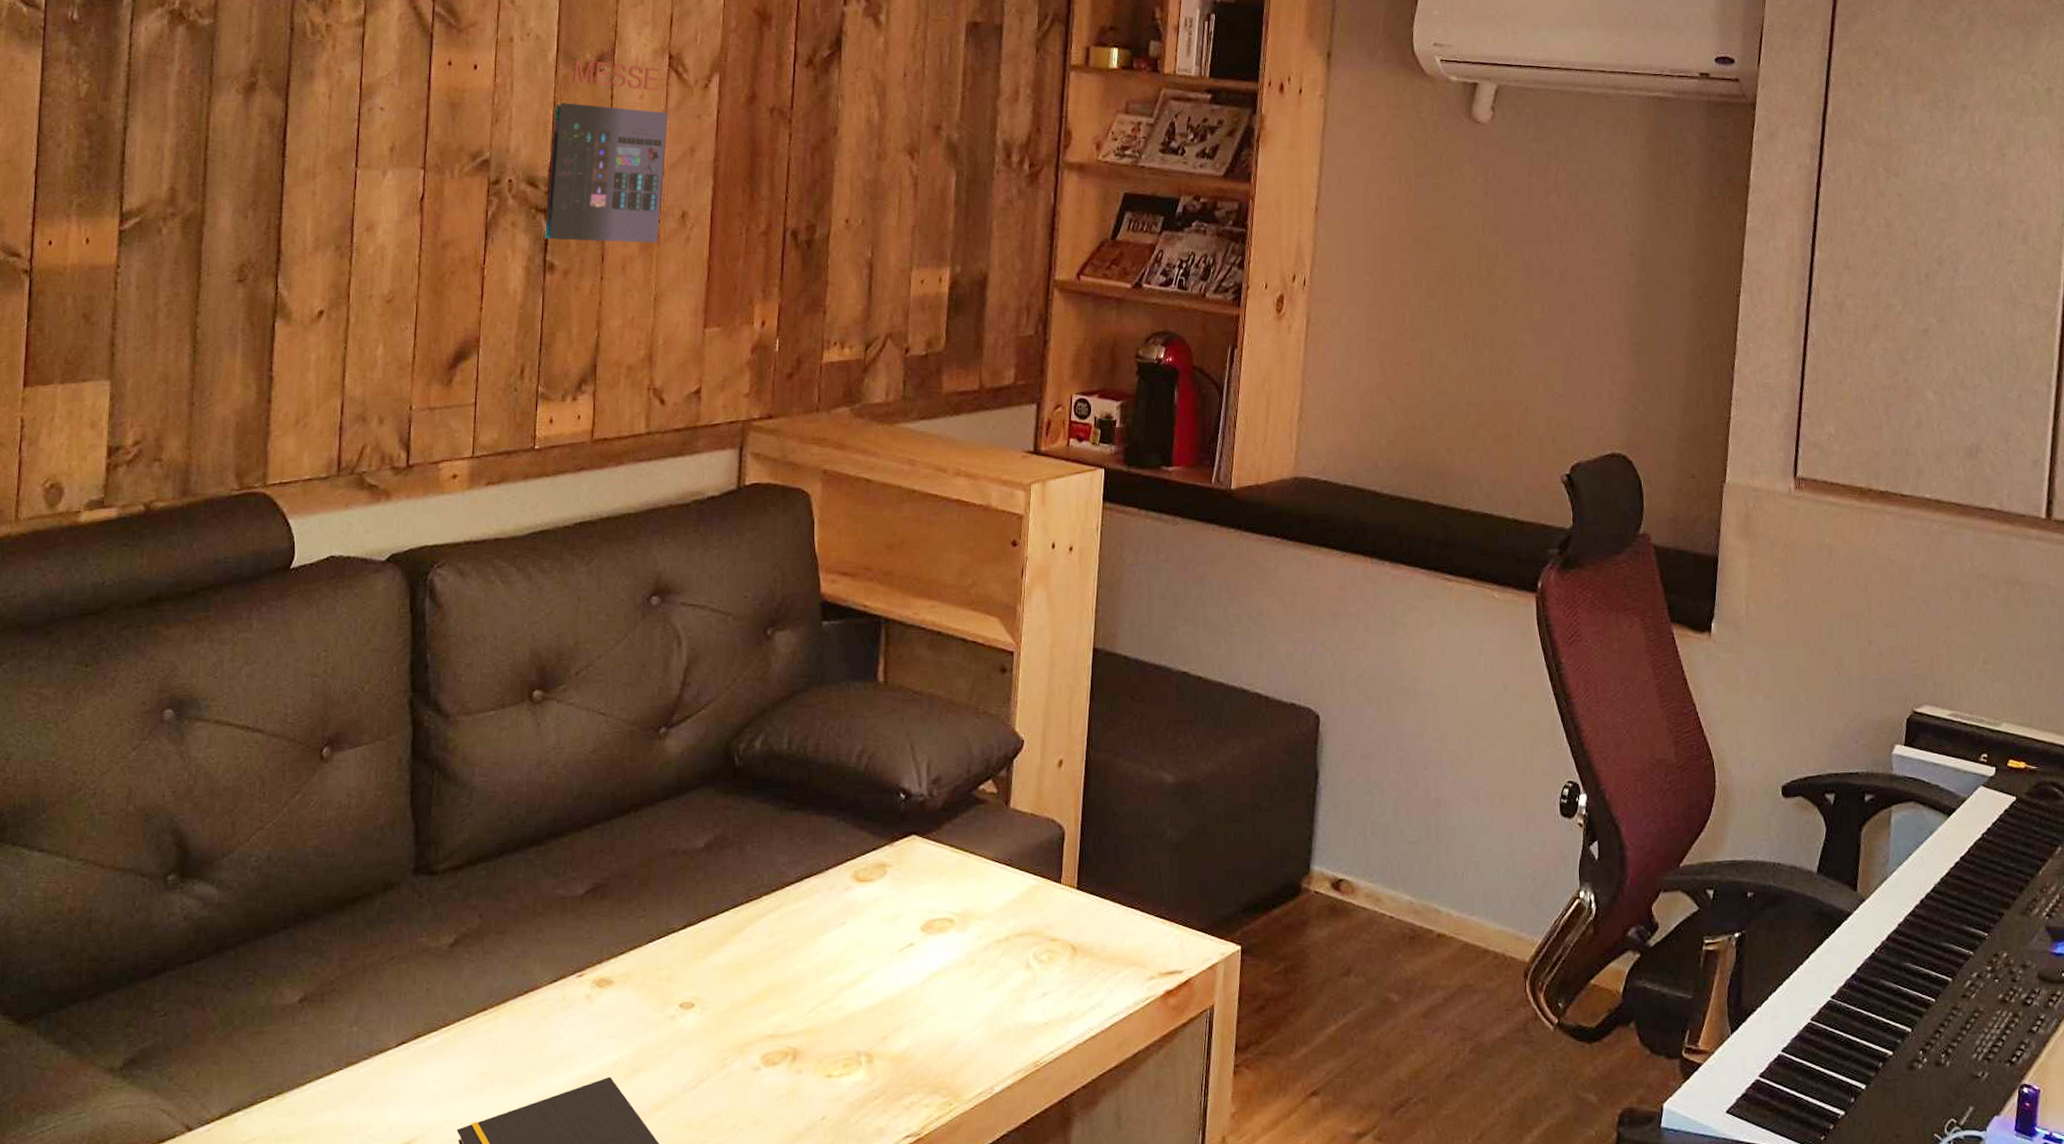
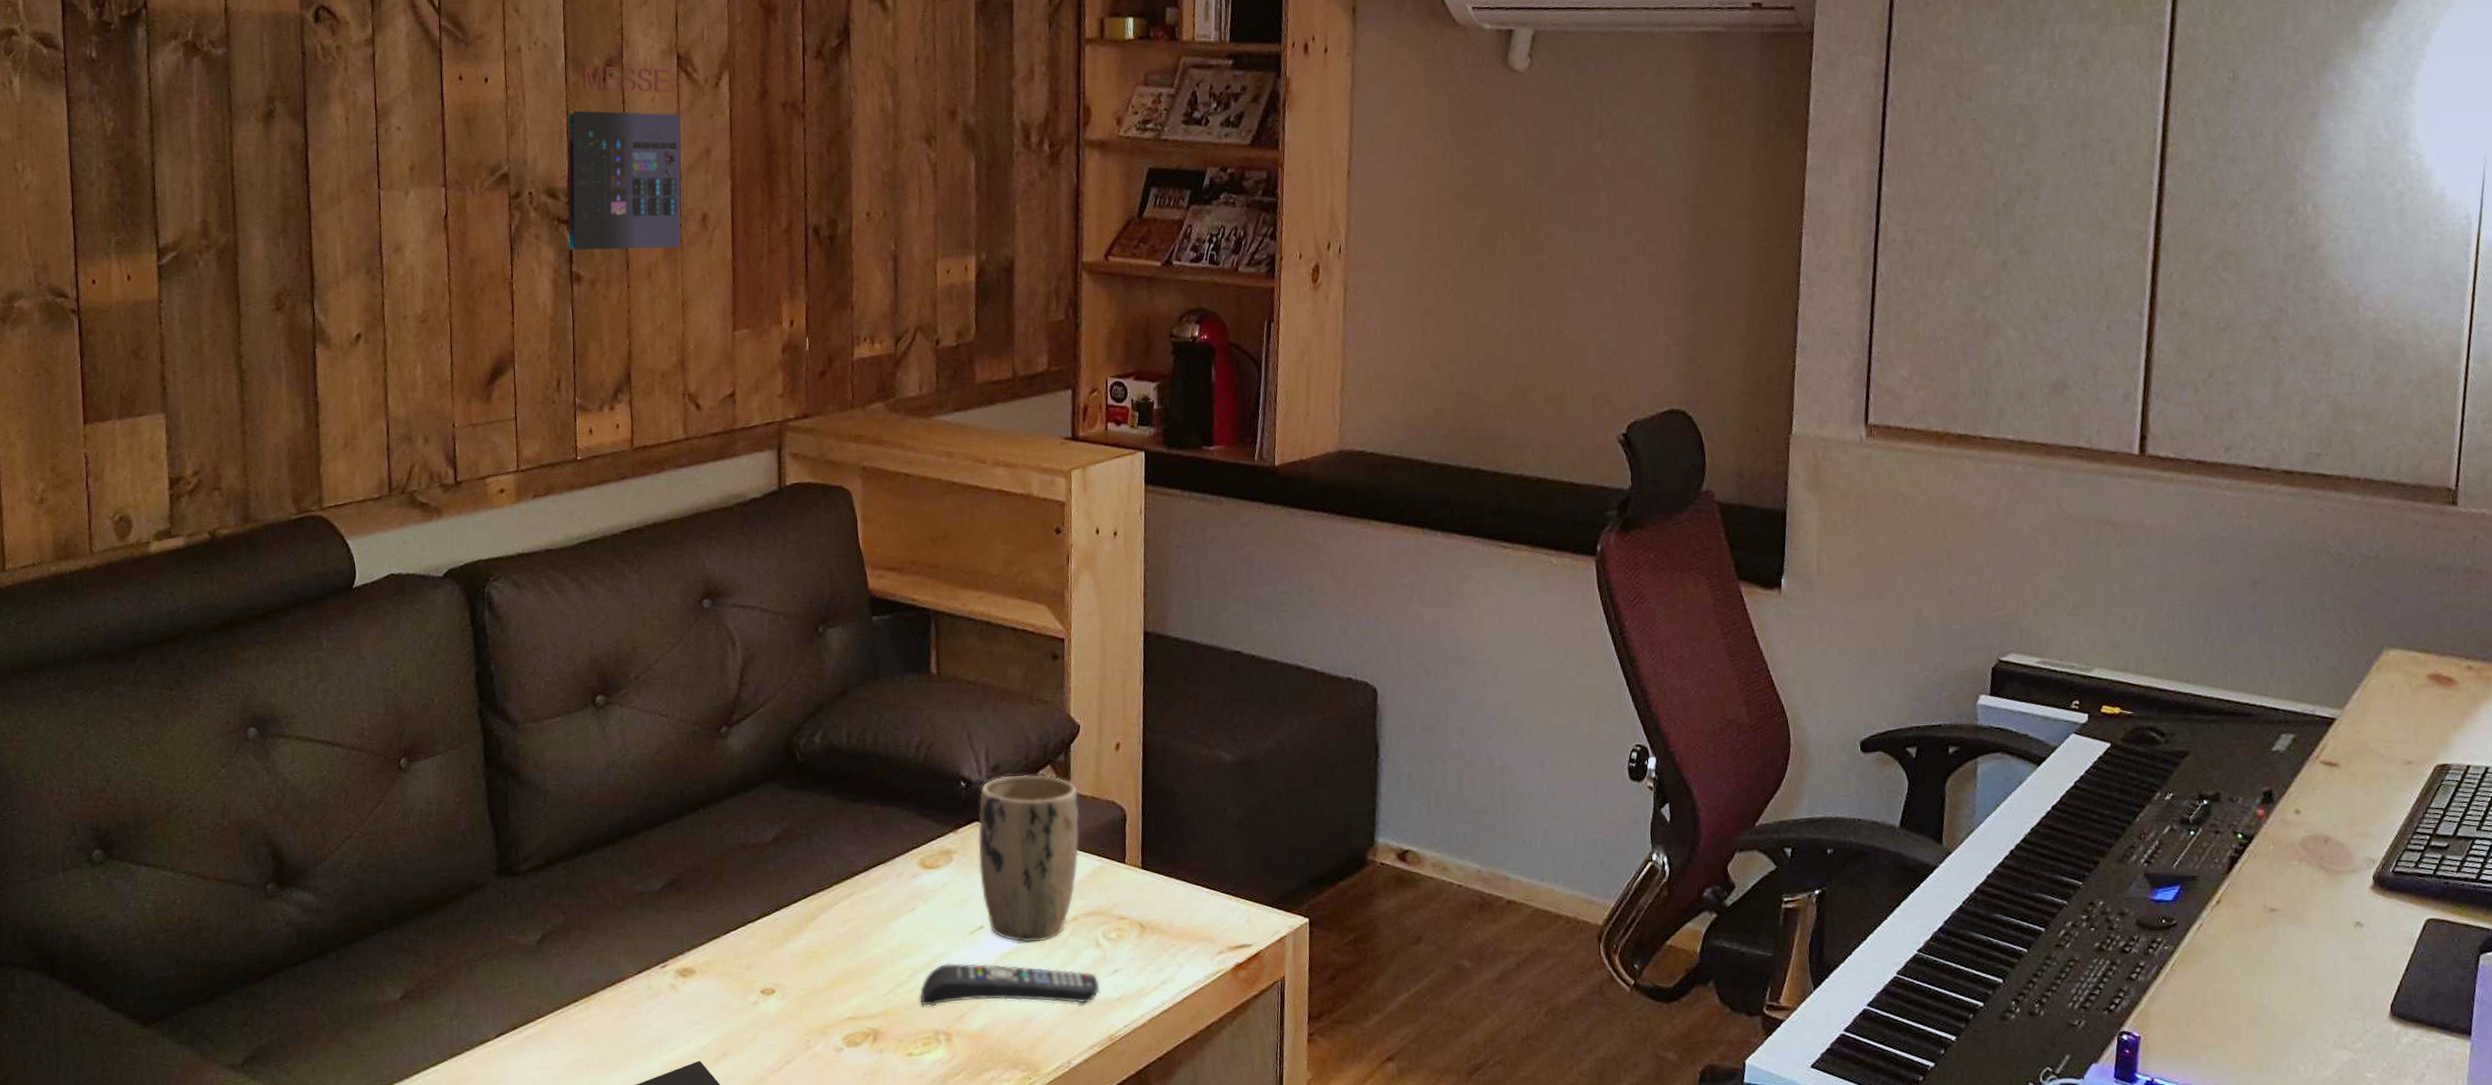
remote control: none [844,981,1027,1028] -> present [920,963,1100,1007]
plant pot: none [913,788,1018,962] -> present [978,774,1080,943]

